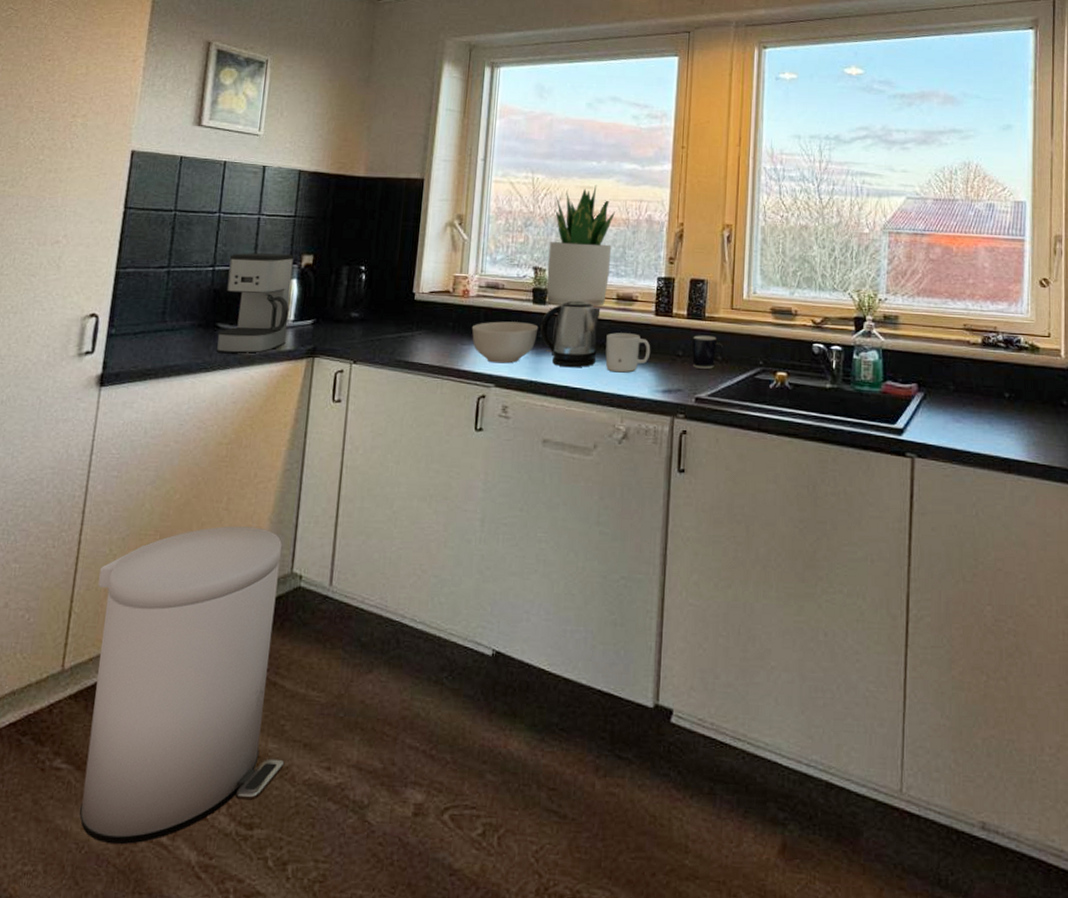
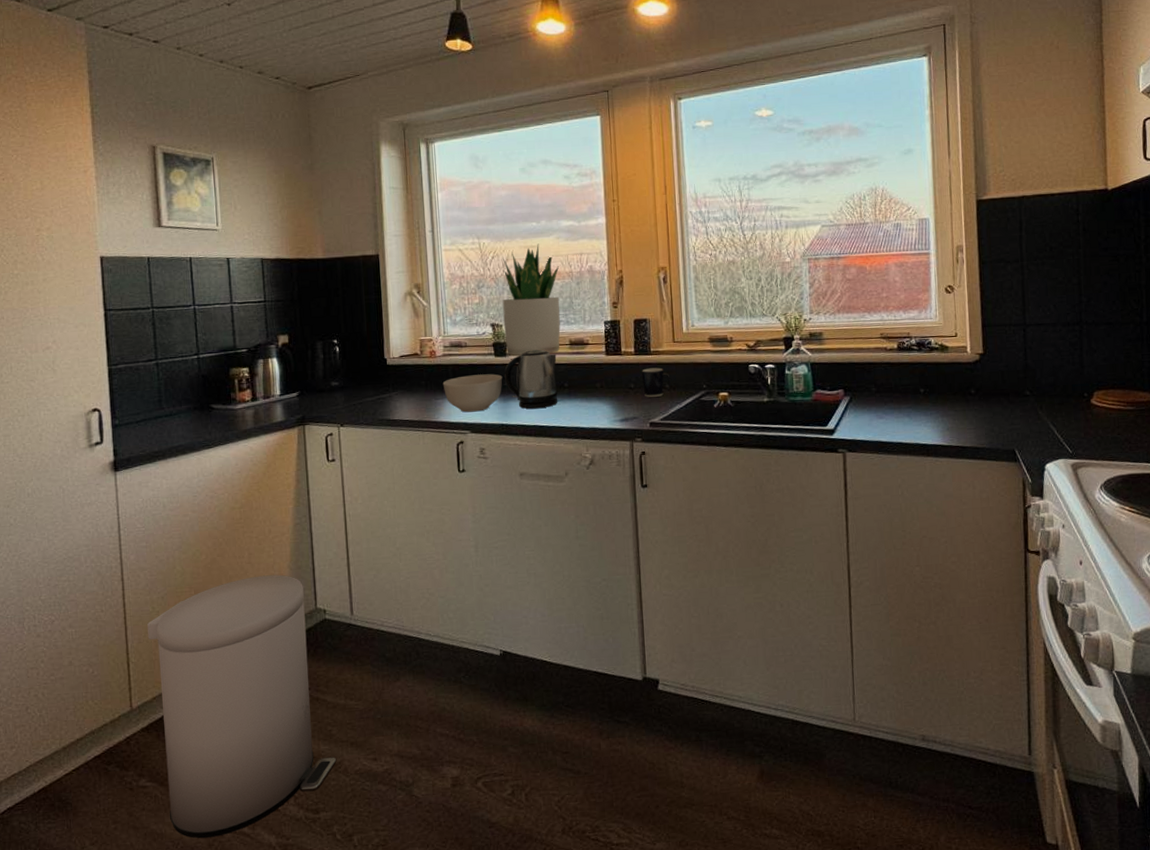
coffee maker: present [216,253,295,354] -> none [212,336,276,430]
mug: present [605,332,651,373] -> none [565,373,606,409]

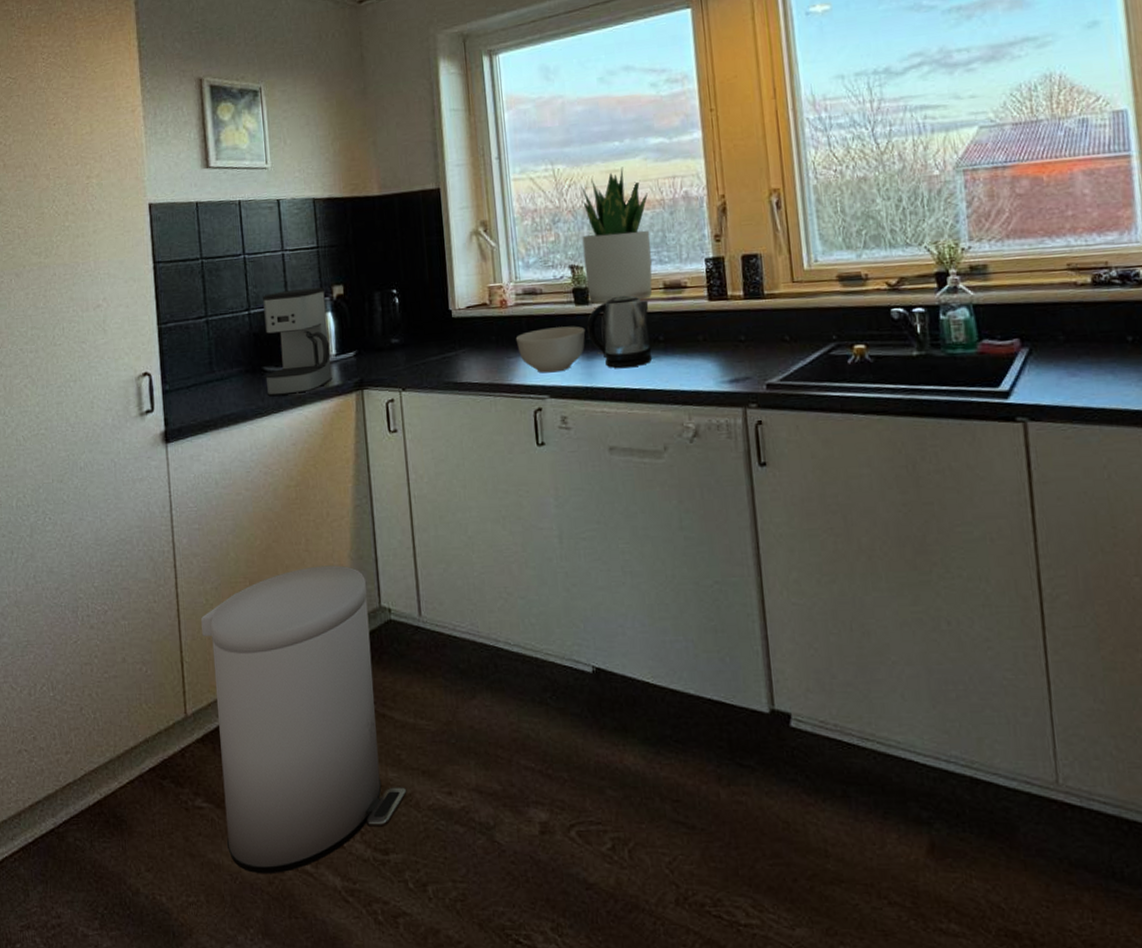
coffee maker: none [212,336,276,430] -> present [263,287,332,396]
mug: present [641,367,671,398] -> none [753,314,791,353]

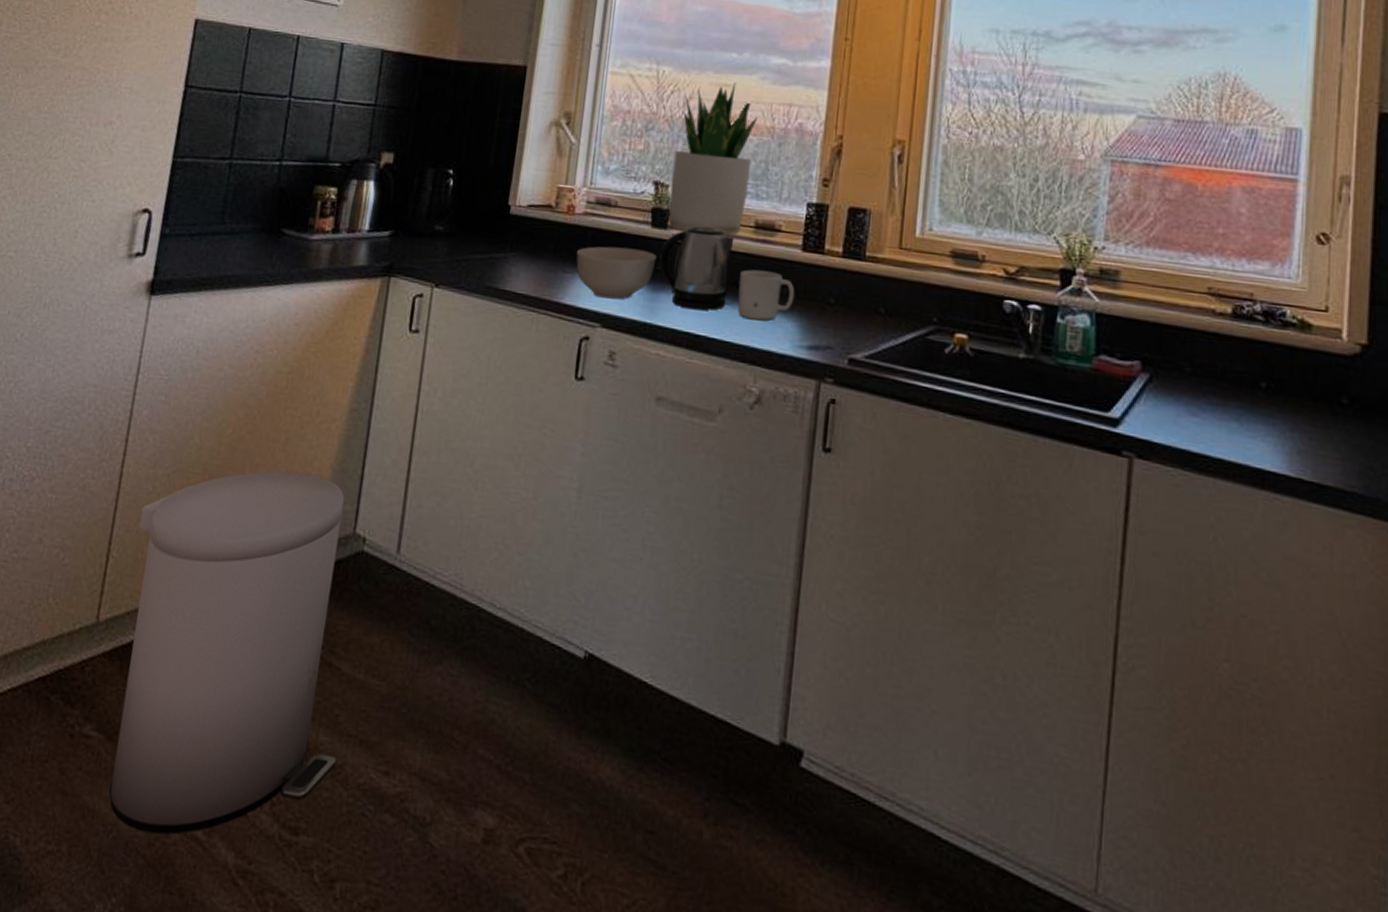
coffee maker: present [263,287,332,396] -> none [279,146,373,268]
mug: none [659,323,710,368] -> present [737,269,795,321]

